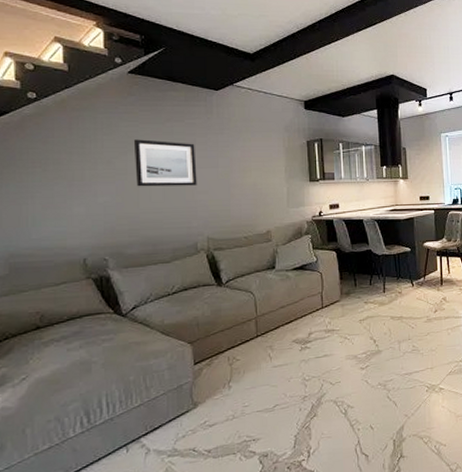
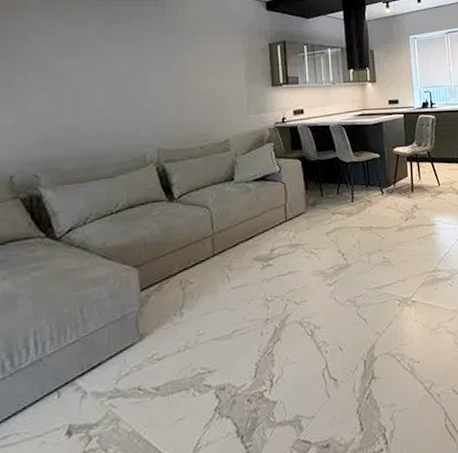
wall art: present [133,139,197,187] -> none [72,42,146,94]

